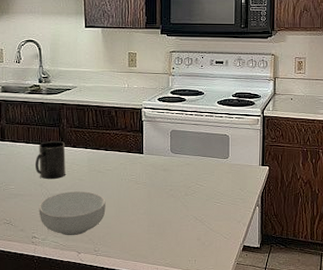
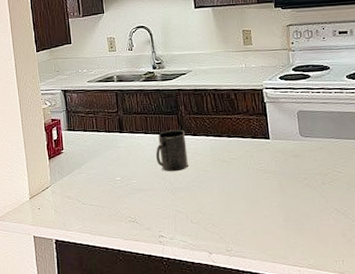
cereal bowl: present [39,191,106,236] -> none [163,183,235,234]

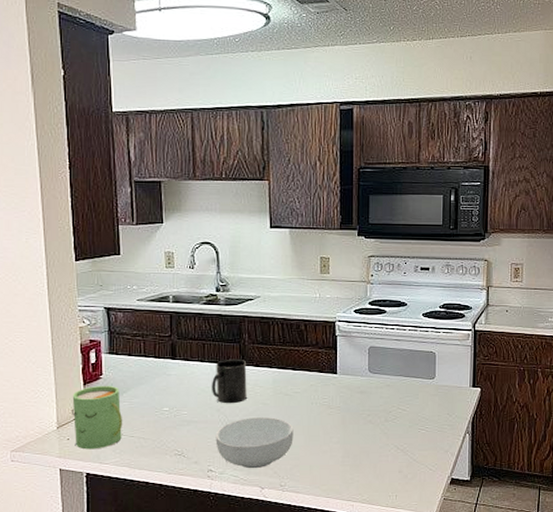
mug: none [40,158,83,218] -> present [72,385,123,450]
cereal bowl: none [163,183,235,234] -> present [215,417,294,469]

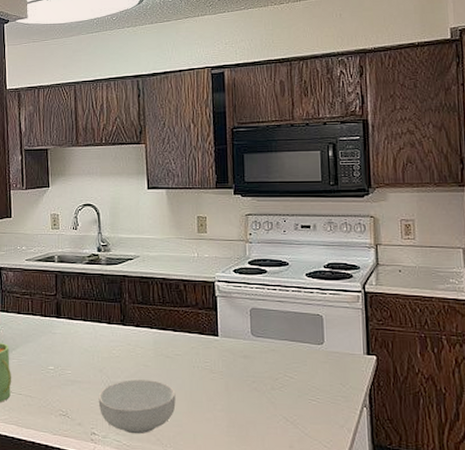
mug: present [212,358,247,404] -> none [94,318,128,365]

